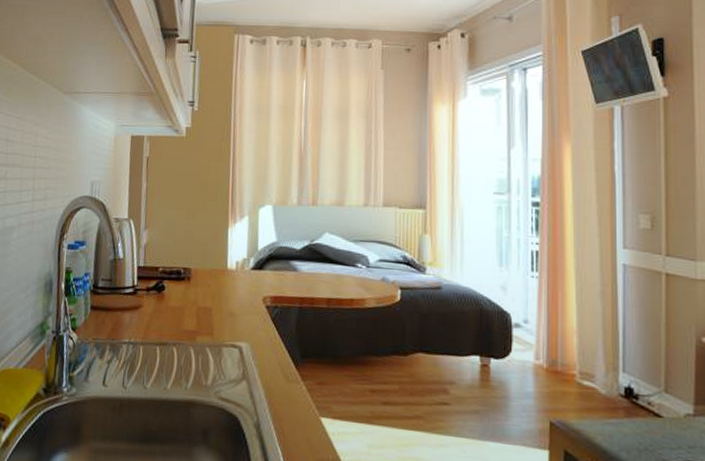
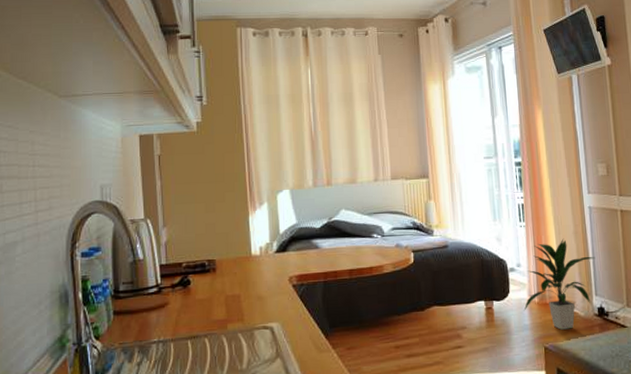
indoor plant: none [527,297,627,407] -> present [523,238,596,330]

